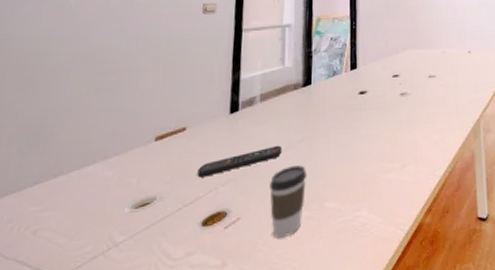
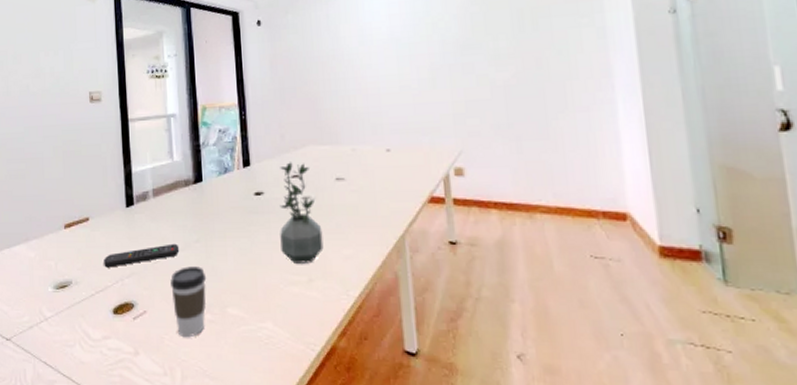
potted plant: none [379,64,416,153] -> present [280,162,324,264]

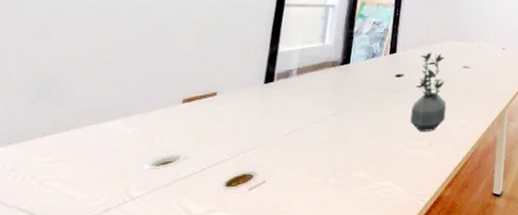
remote control: present [104,243,180,268] -> none [225,117,315,141]
coffee cup: present [170,266,207,338] -> none [296,137,338,203]

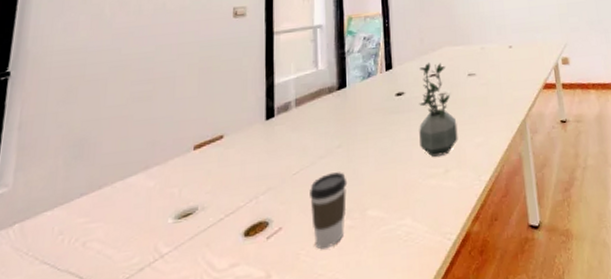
coffee cup: none [296,137,338,203] -> present [310,172,348,250]

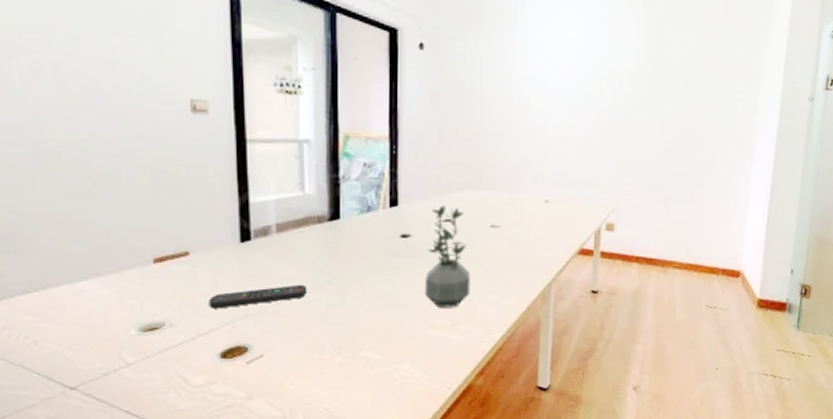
remote control: none [237,151,321,187] -> present [209,284,308,309]
coffee cup: present [310,172,348,250] -> none [295,309,339,381]

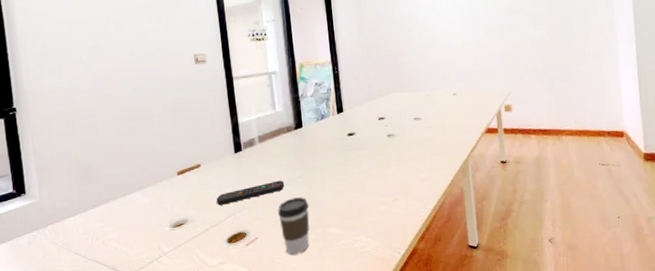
coffee cup: none [295,309,339,381] -> present [278,197,310,256]
potted plant: present [425,205,471,308] -> none [368,107,405,188]

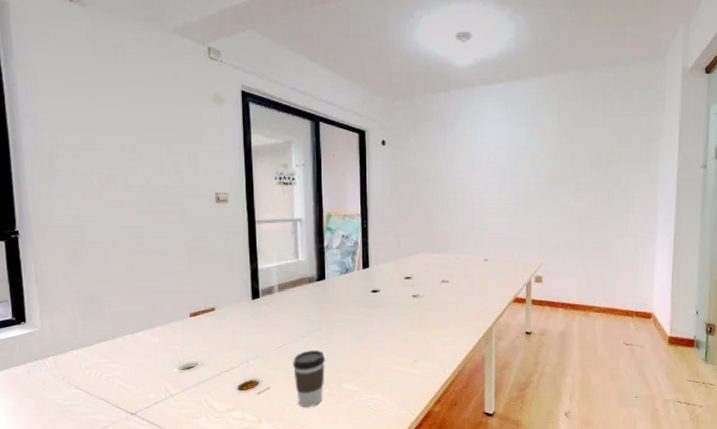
remote control: present [216,180,285,205] -> none [229,331,302,351]

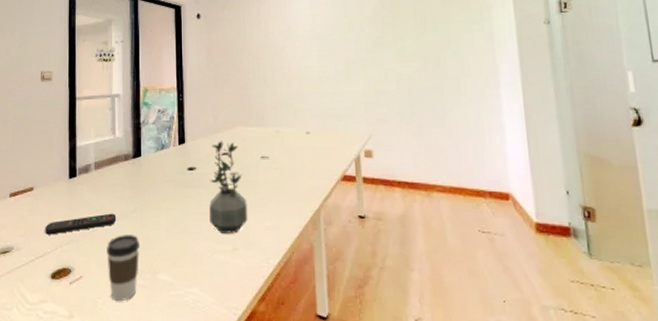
remote control: none [229,331,302,351] -> present [45,213,117,235]
potted plant: none [392,266,427,348] -> present [209,141,248,234]

